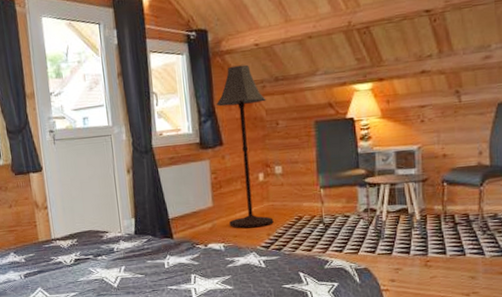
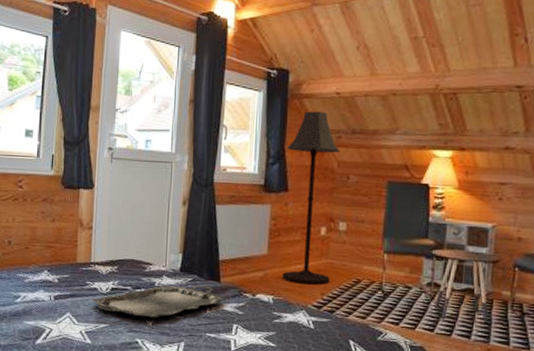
serving tray: none [60,243,181,282] -> present [93,285,226,318]

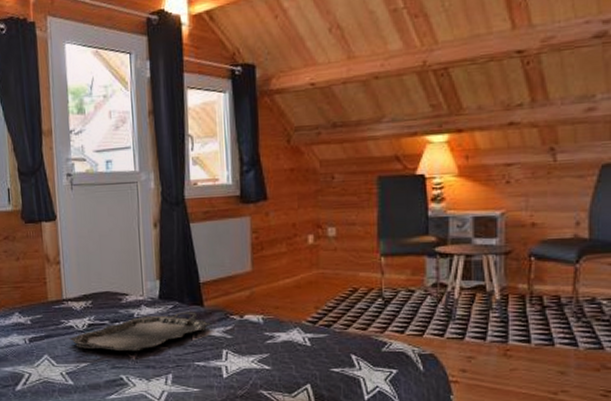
floor lamp: present [283,111,340,285] -> none [261,106,323,299]

